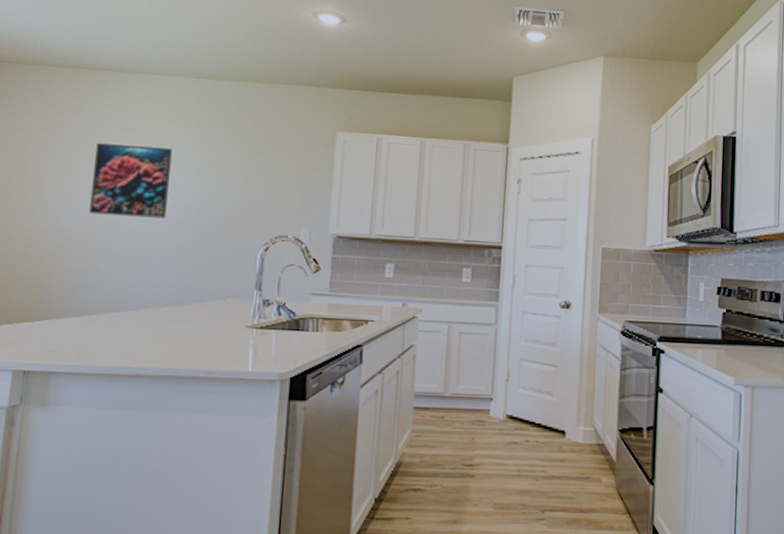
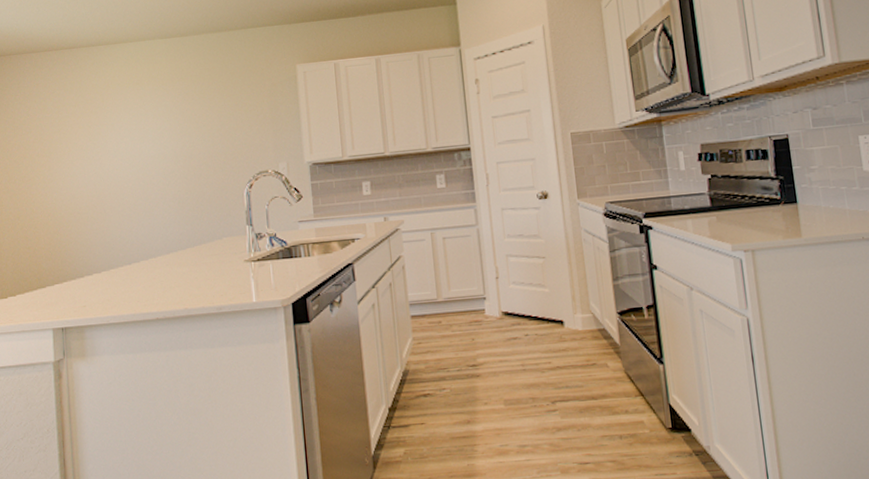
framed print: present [89,143,173,219] -> none [88,107,158,179]

